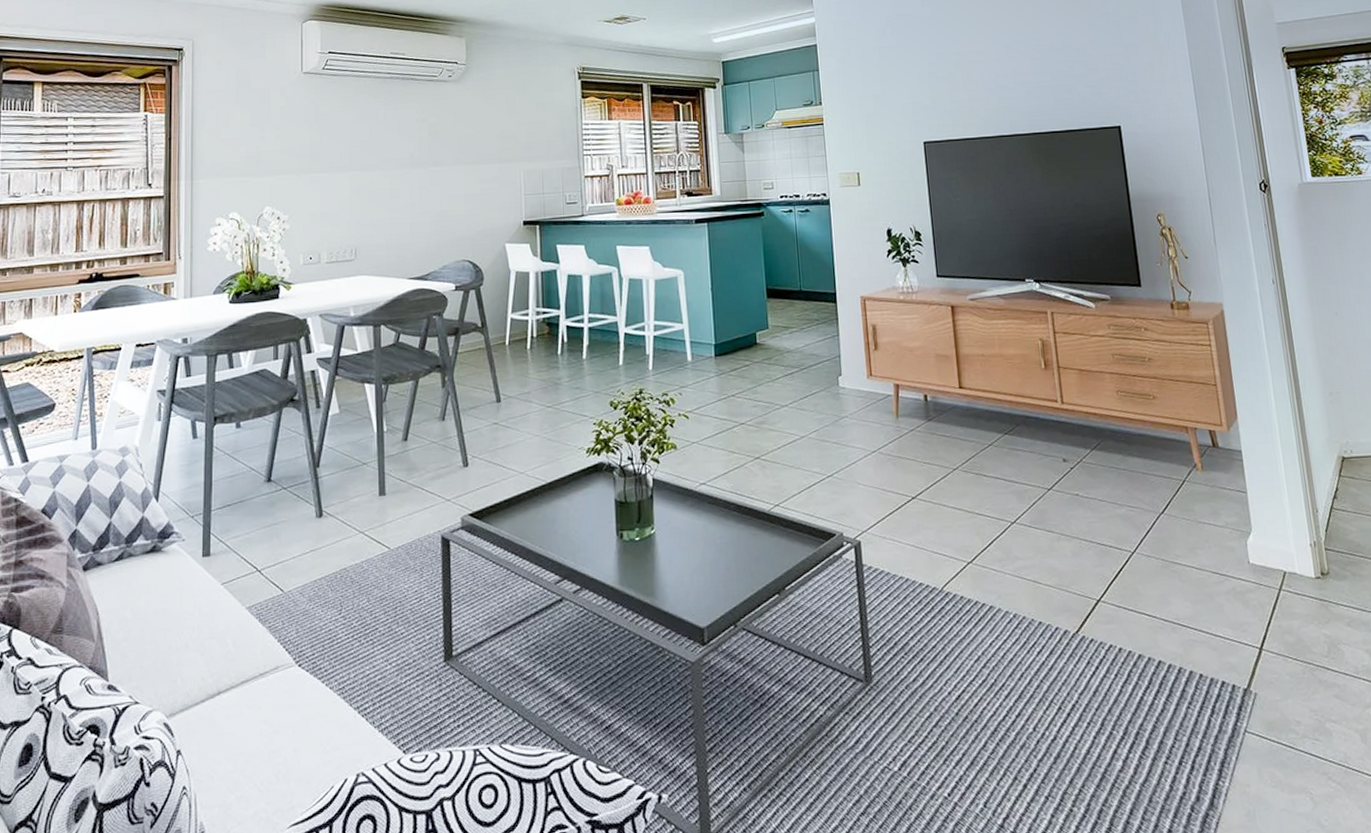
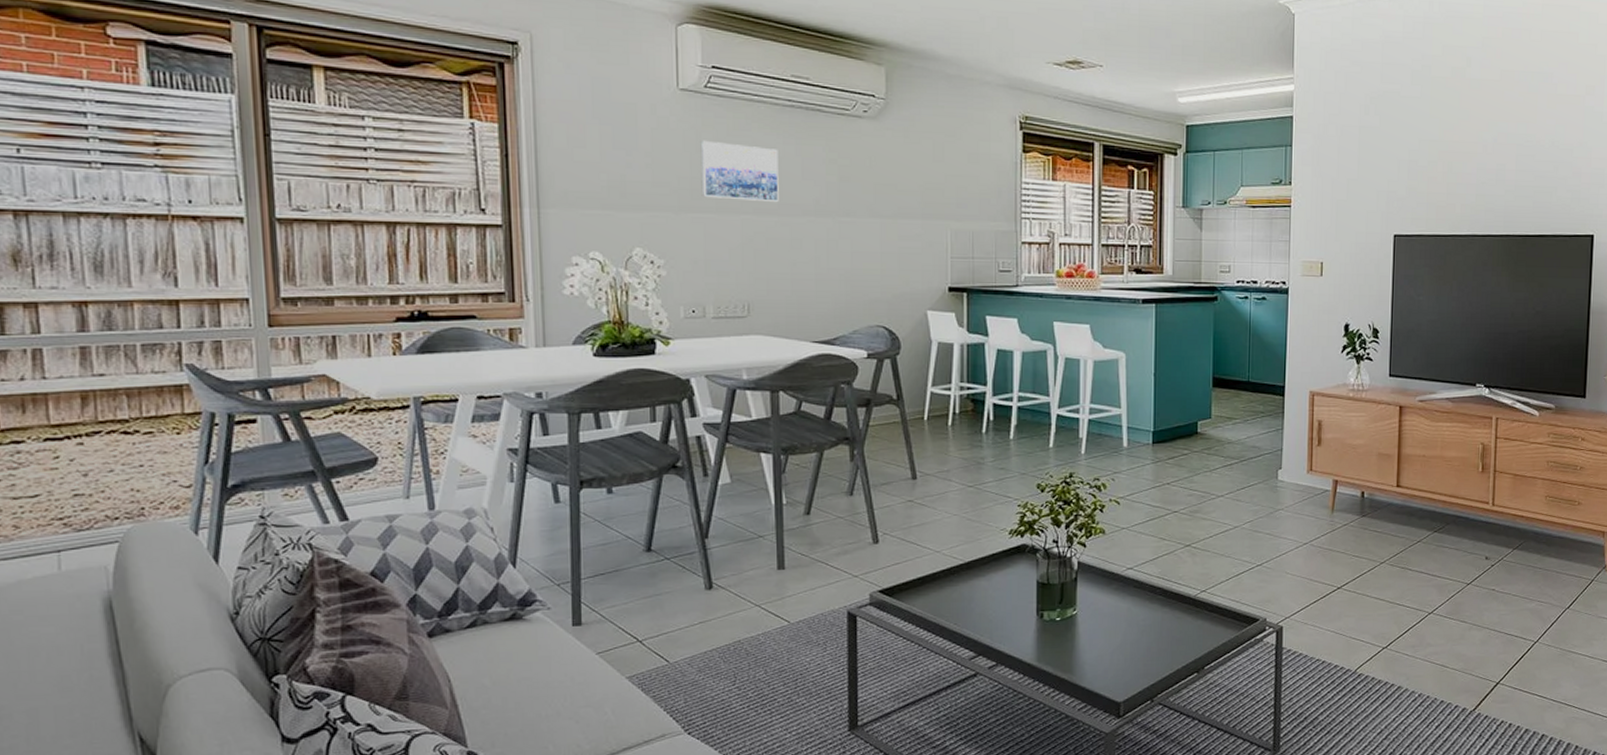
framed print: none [318,112,381,160] -> present [700,140,779,203]

